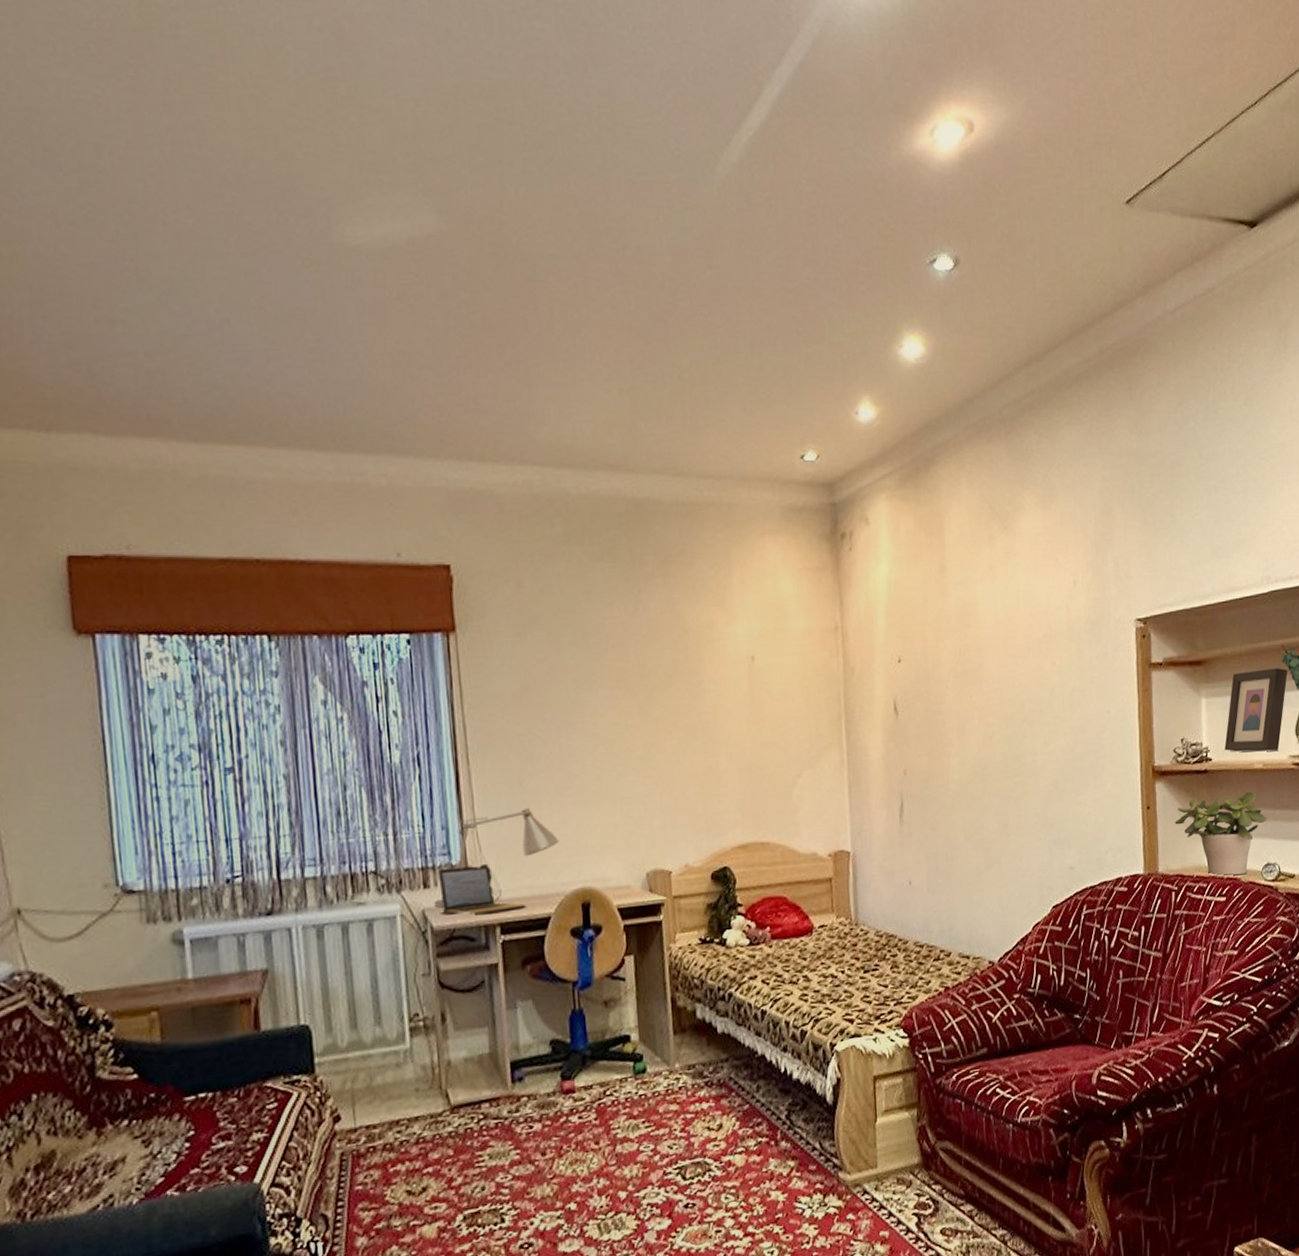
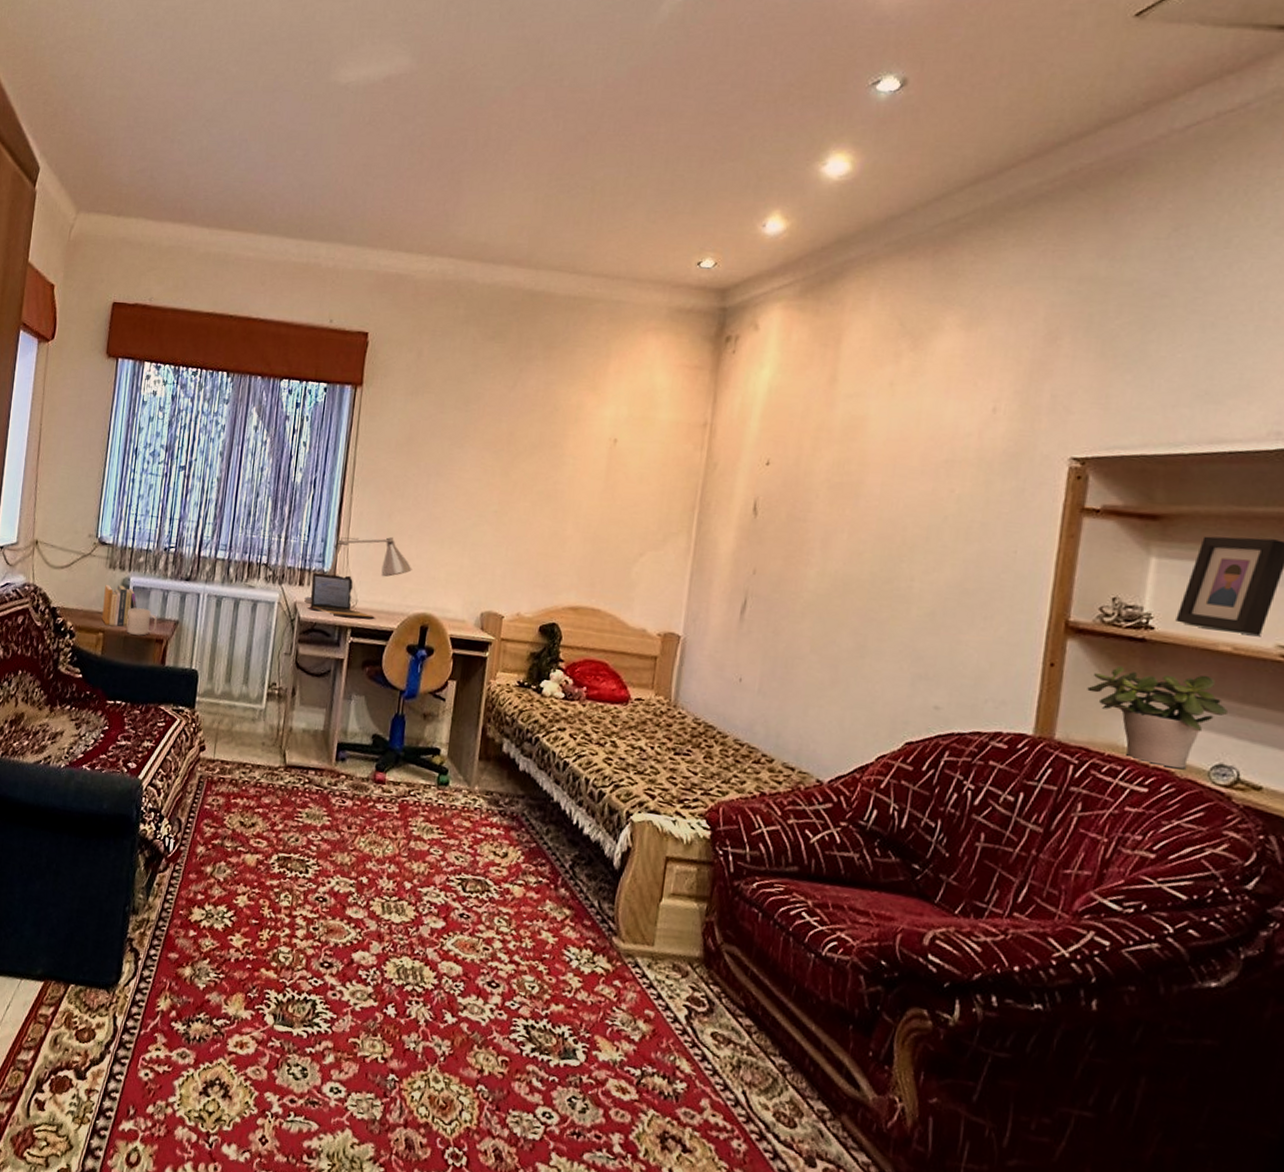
books: none [146,941,202,1001] -> present [101,584,137,627]
mug: none [189,964,237,1003] -> present [126,607,157,636]

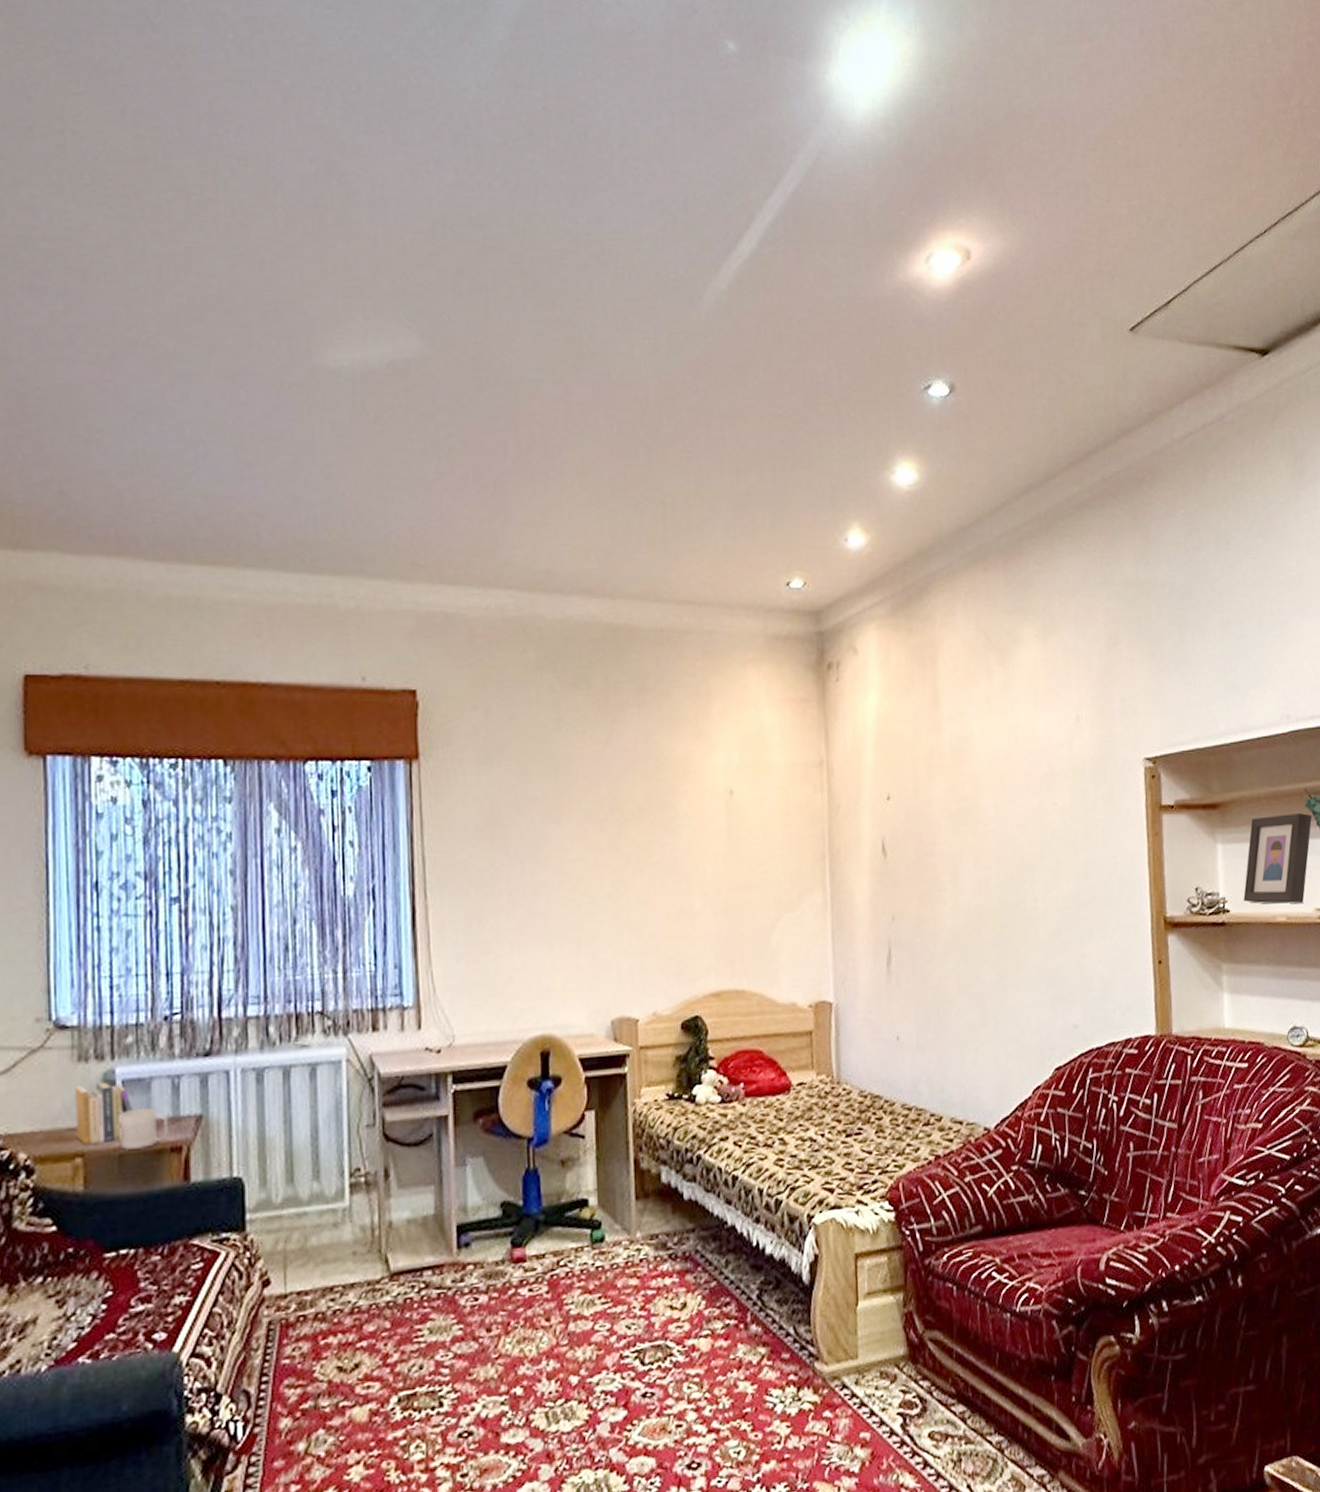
desk lamp: present [304,536,412,604] -> none [383,946,519,1053]
laptop: present [307,572,376,620] -> none [389,1006,483,1062]
potted plant: present [1087,666,1227,769] -> none [1190,947,1292,1040]

